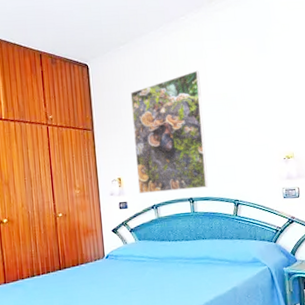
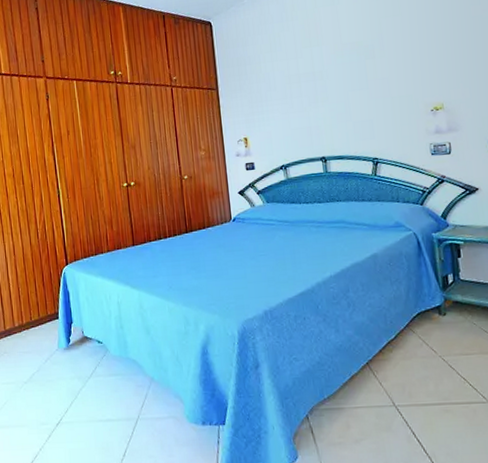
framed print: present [130,70,209,193] -> none [256,18,343,154]

